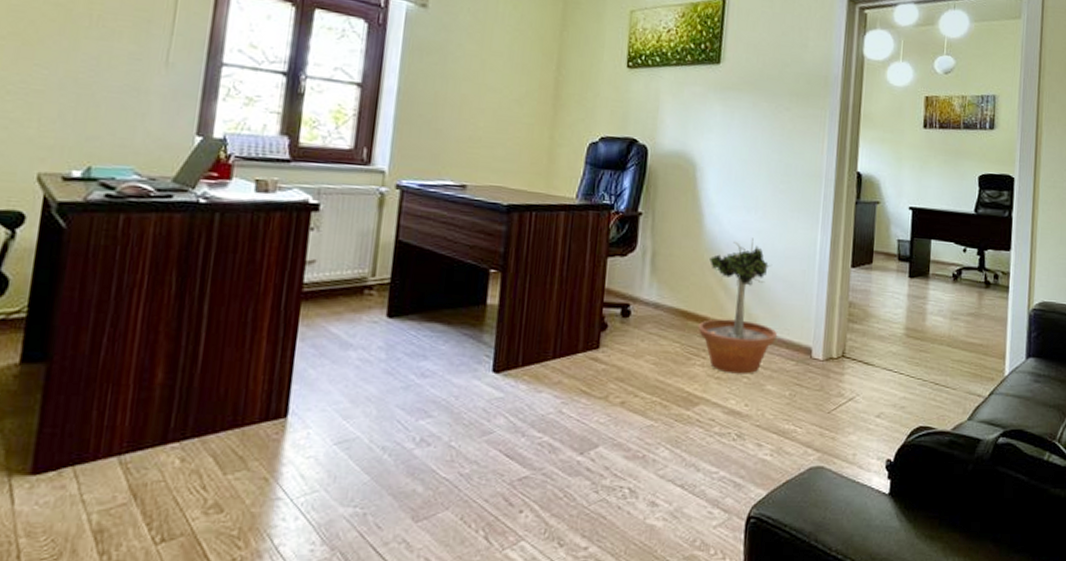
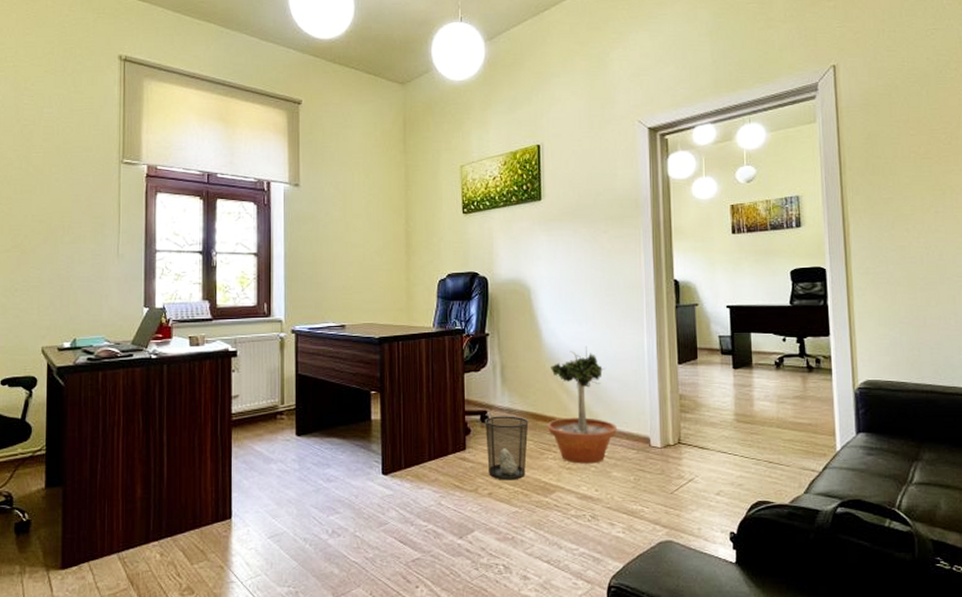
waste bin: none [623,310,678,388] -> present [484,416,529,480]

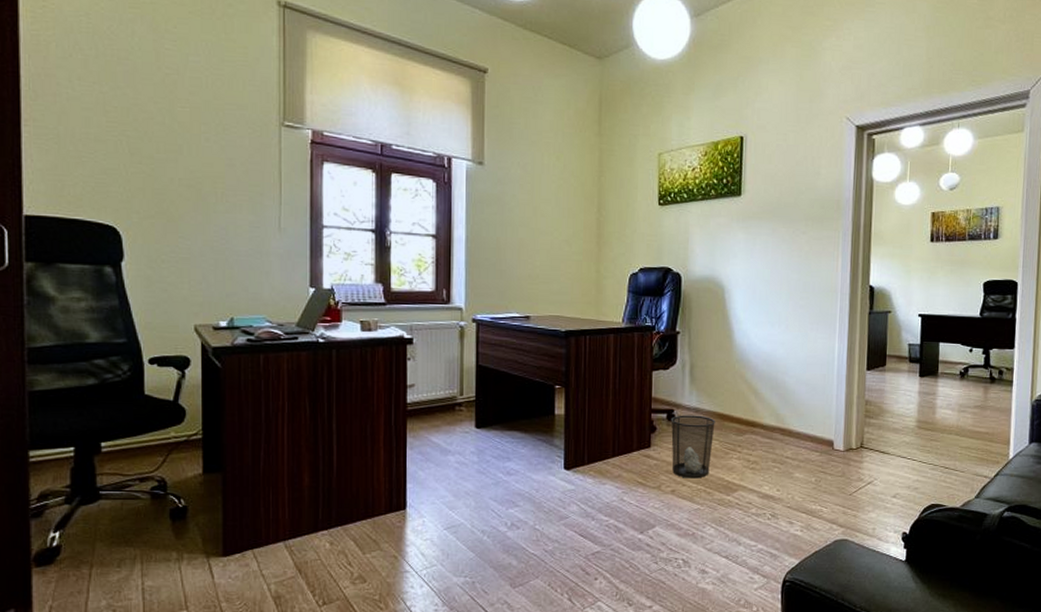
potted tree: present [547,346,617,464] -> none [733,348,802,465]

